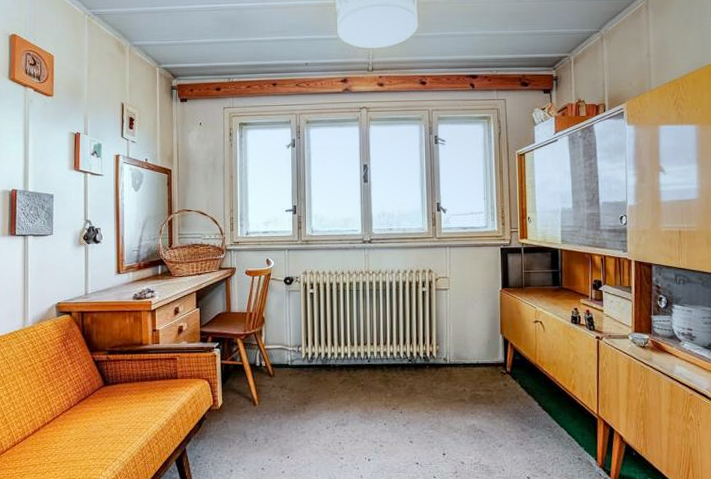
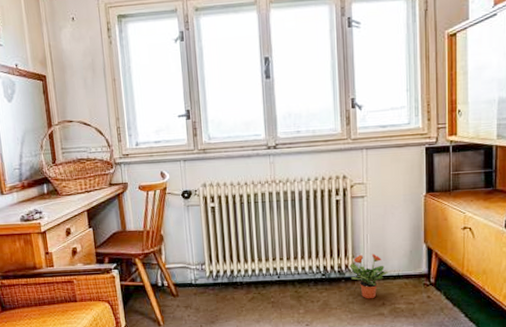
potted plant: none [434,342,469,385] -> present [350,254,388,299]

